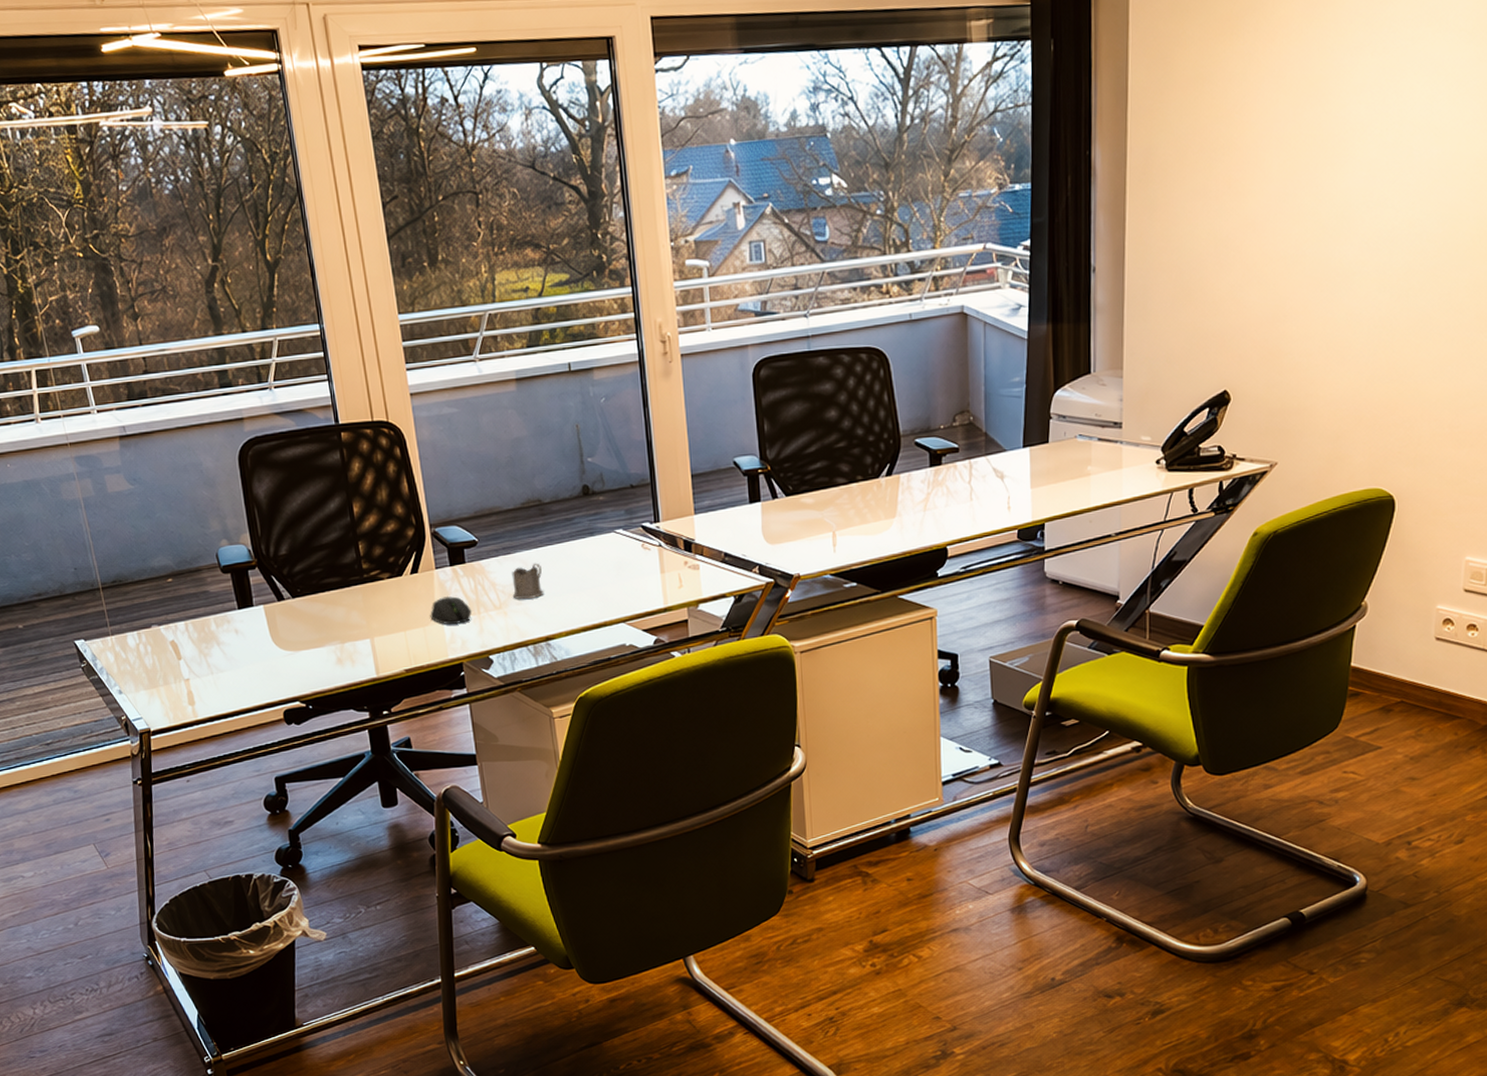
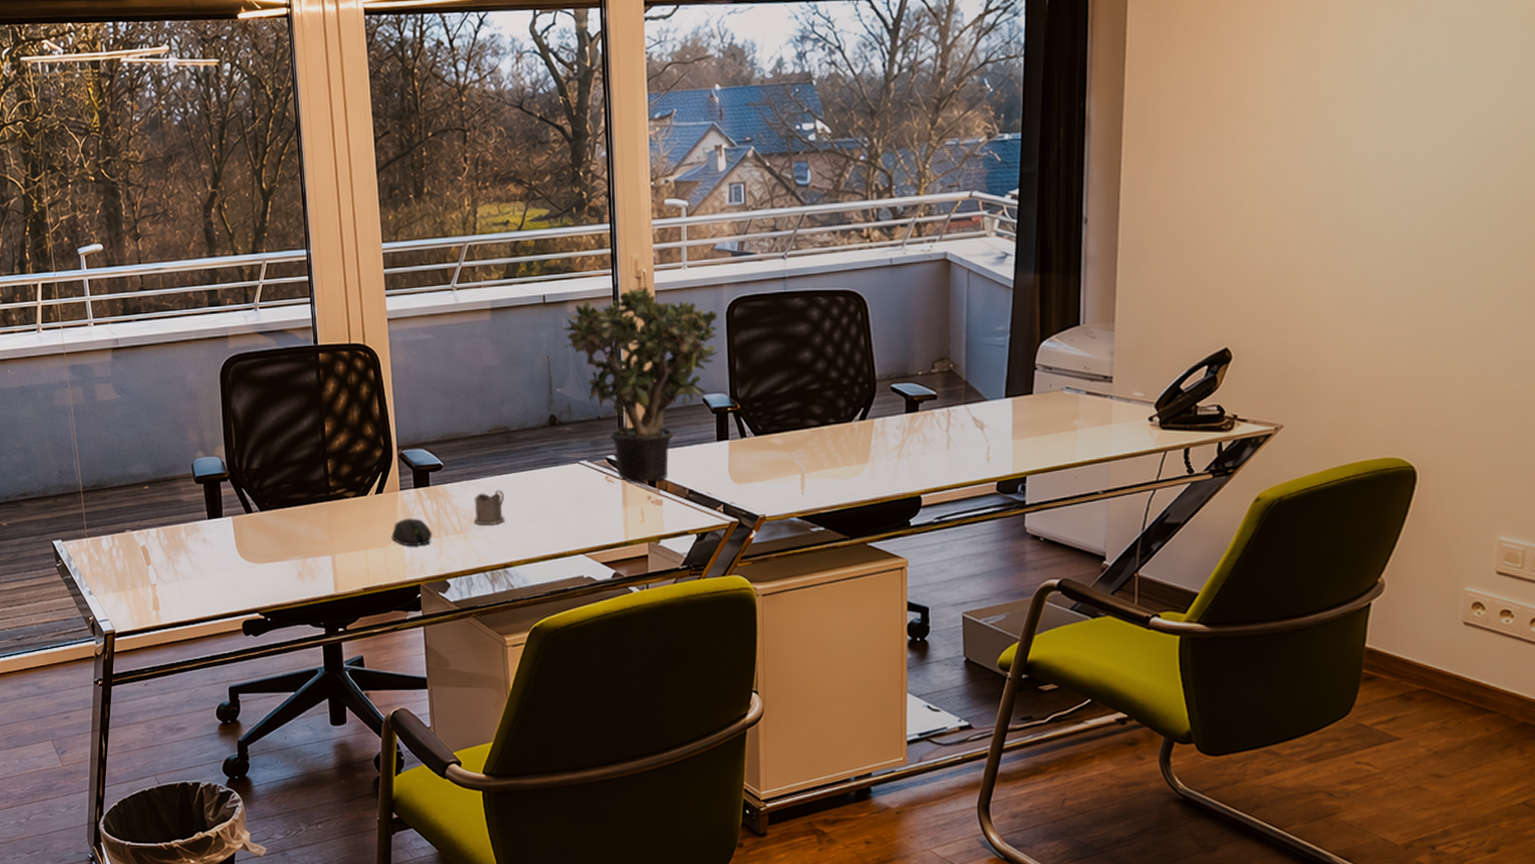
potted plant: none [589,351,747,549] -> present [561,287,719,482]

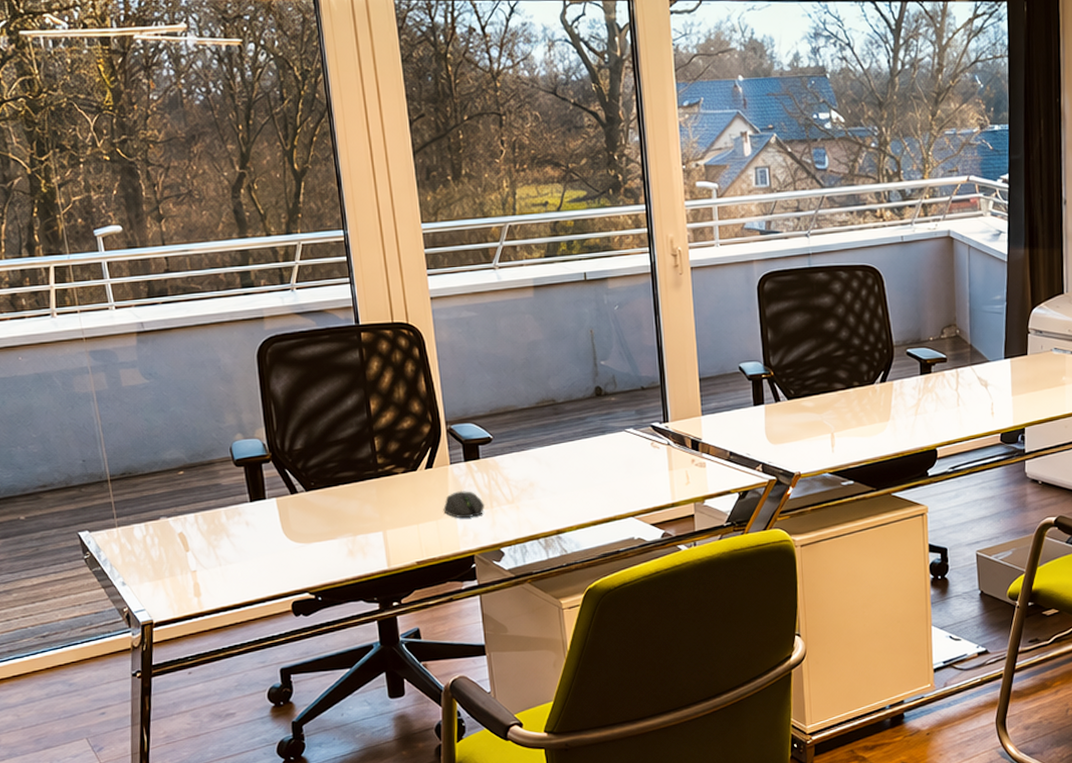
tea glass holder: present [473,489,505,524] -> none [525,459,556,494]
potted plant: present [561,287,719,482] -> none [603,264,752,447]

